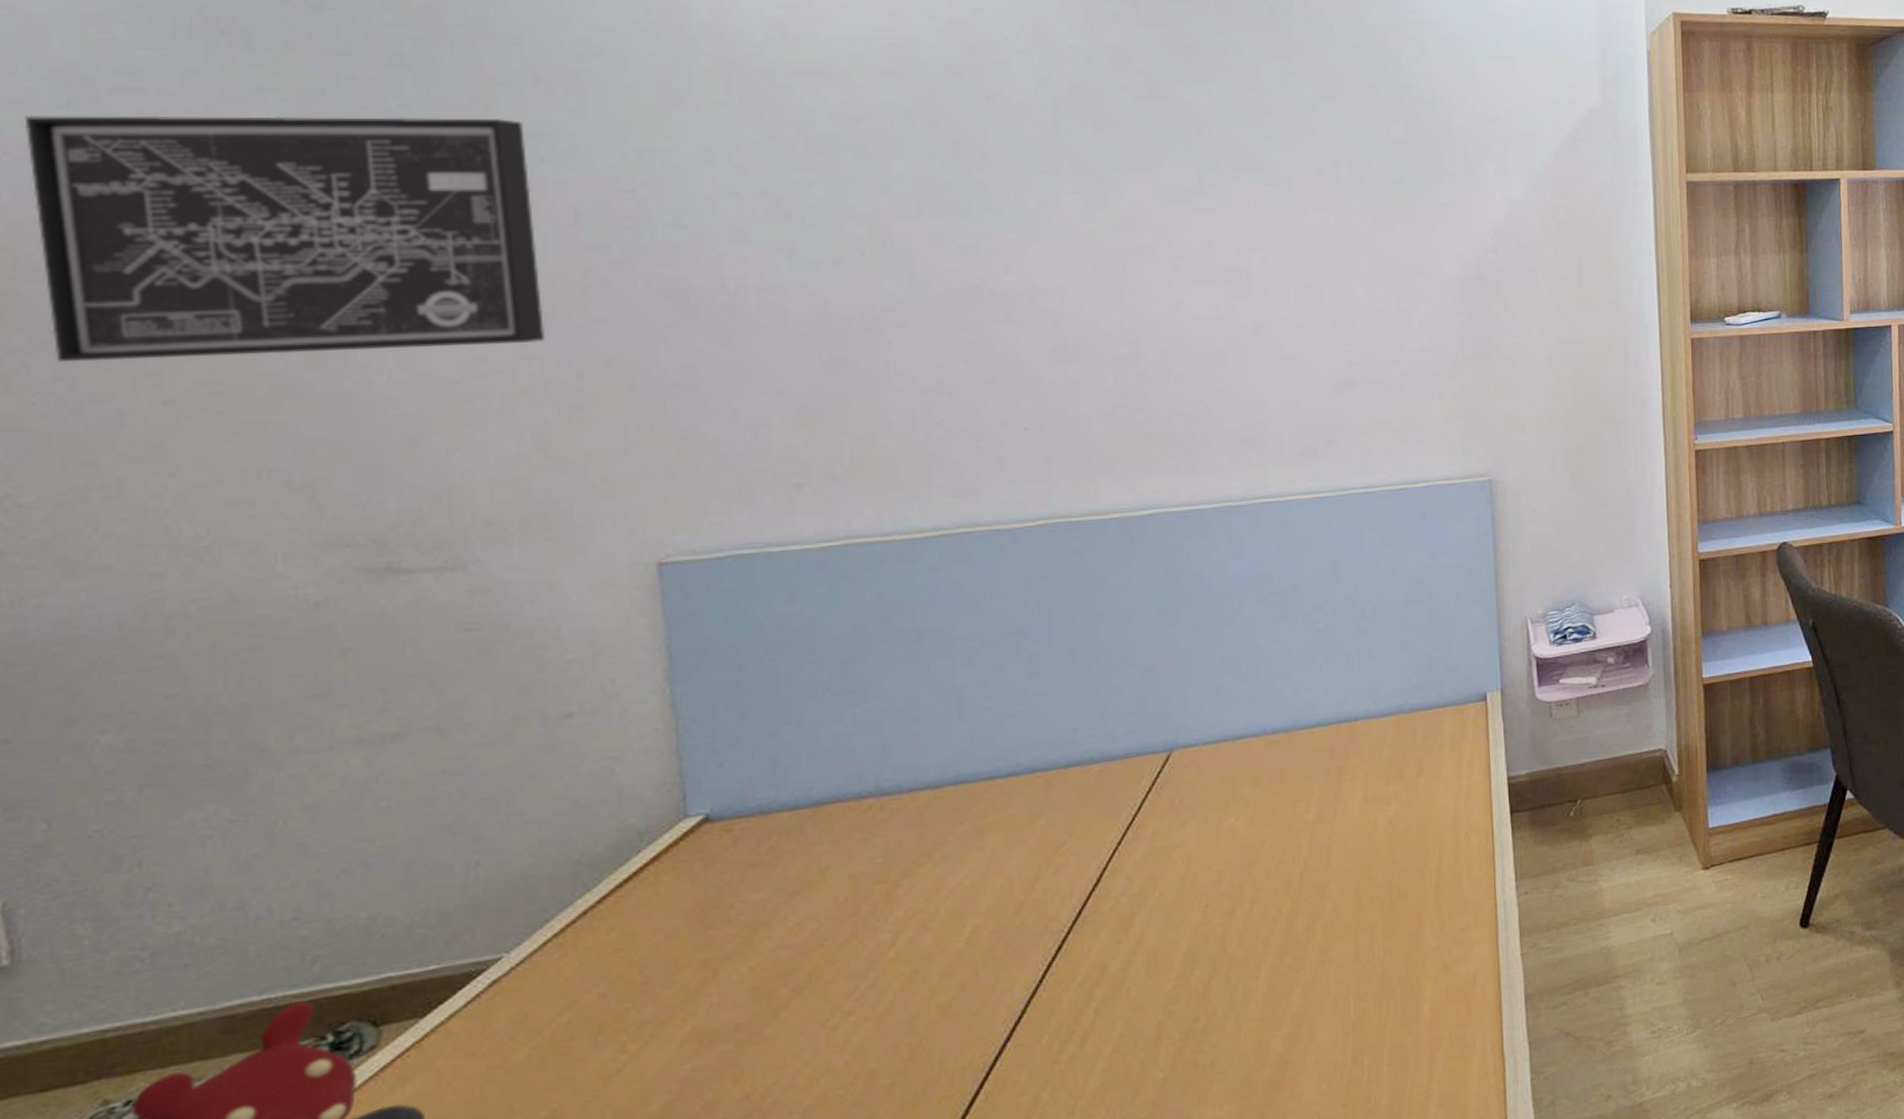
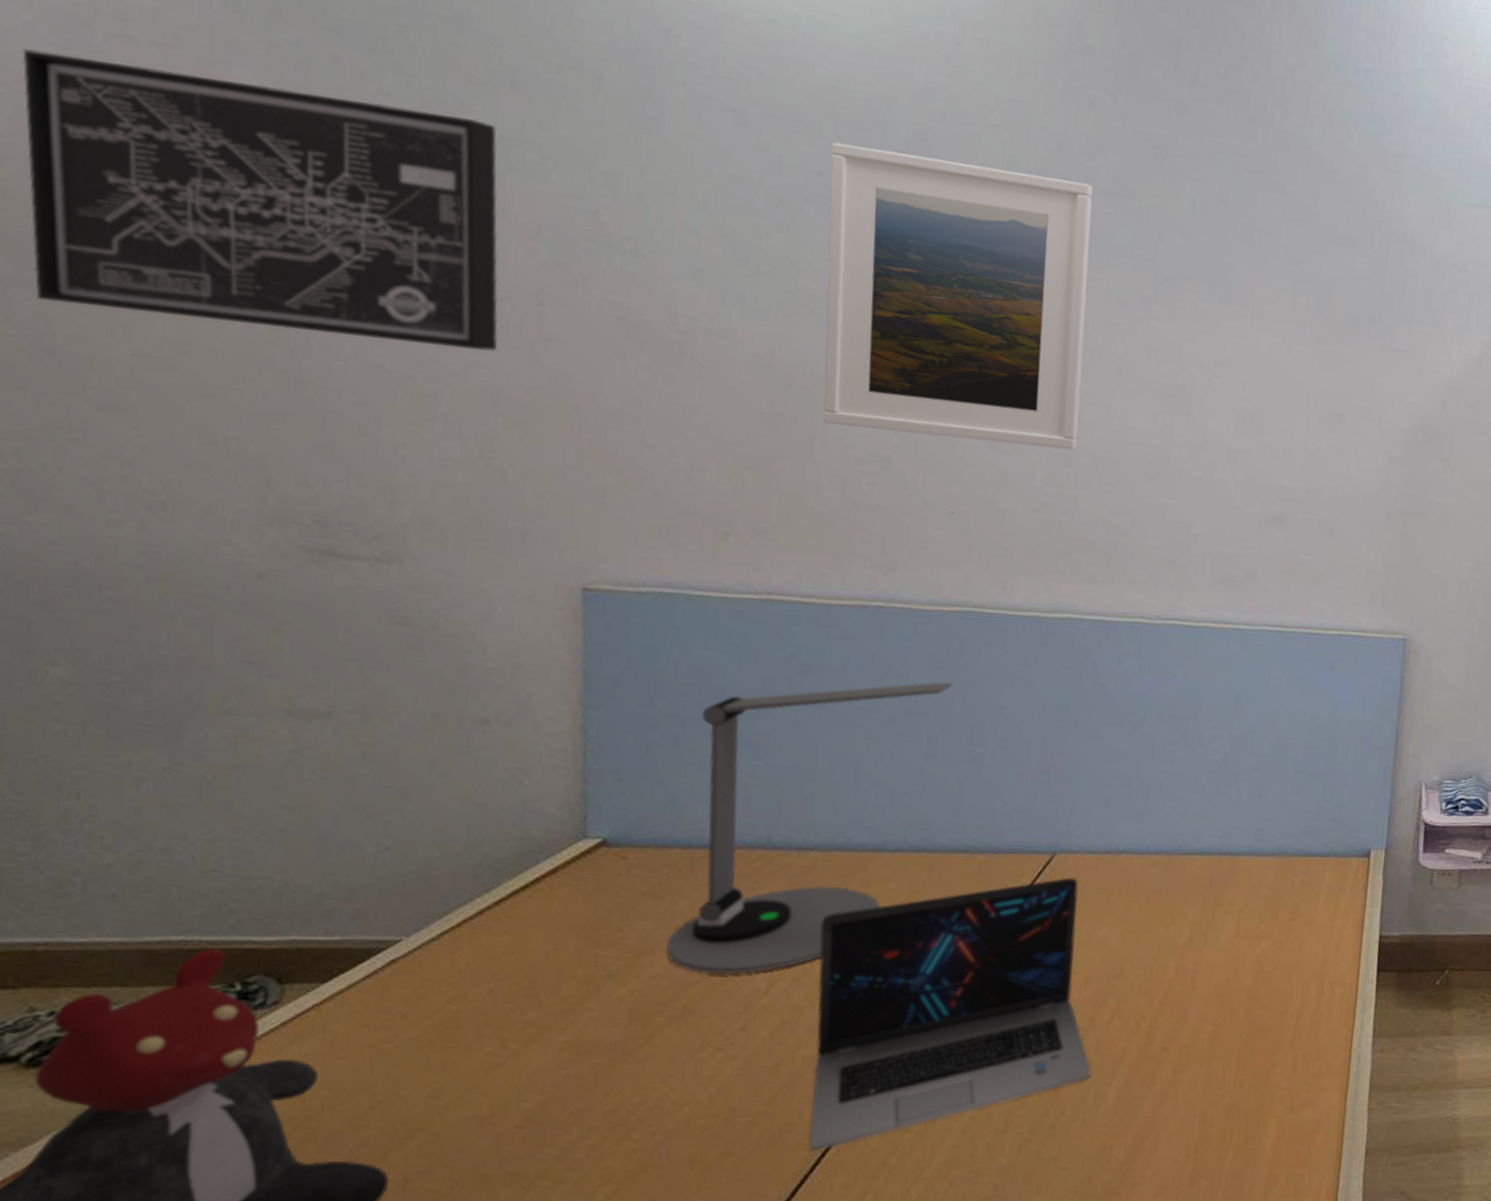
desk lamp: none [784,596,1047,936] -> present [666,681,952,975]
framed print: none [863,88,1142,360] -> present [822,142,1094,450]
laptop: none [942,771,1238,1102] -> present [808,877,1092,1151]

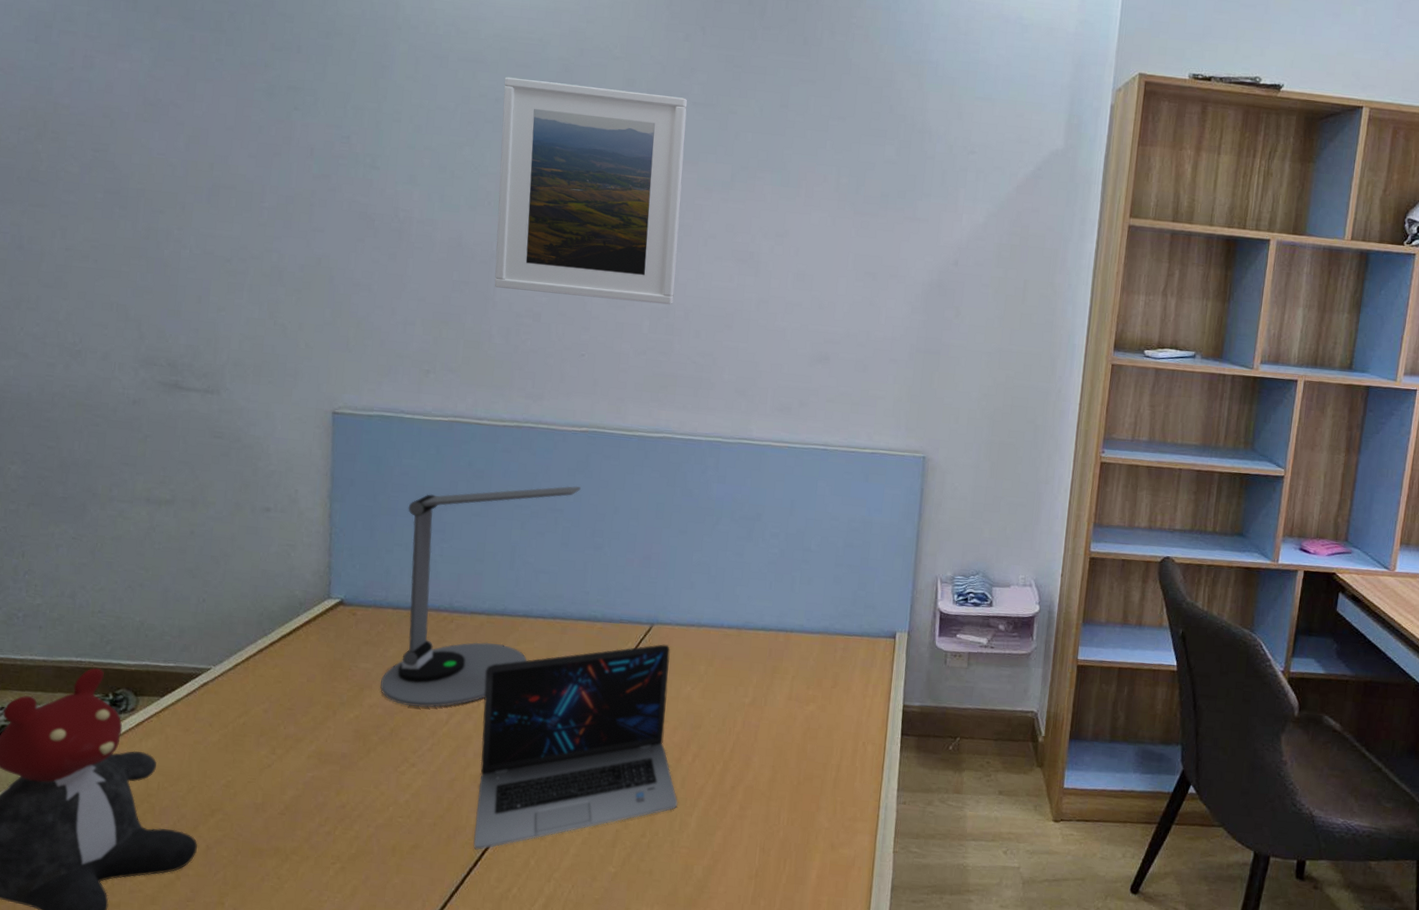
wall art: present [22,49,498,352] -> none [12,45,287,241]

